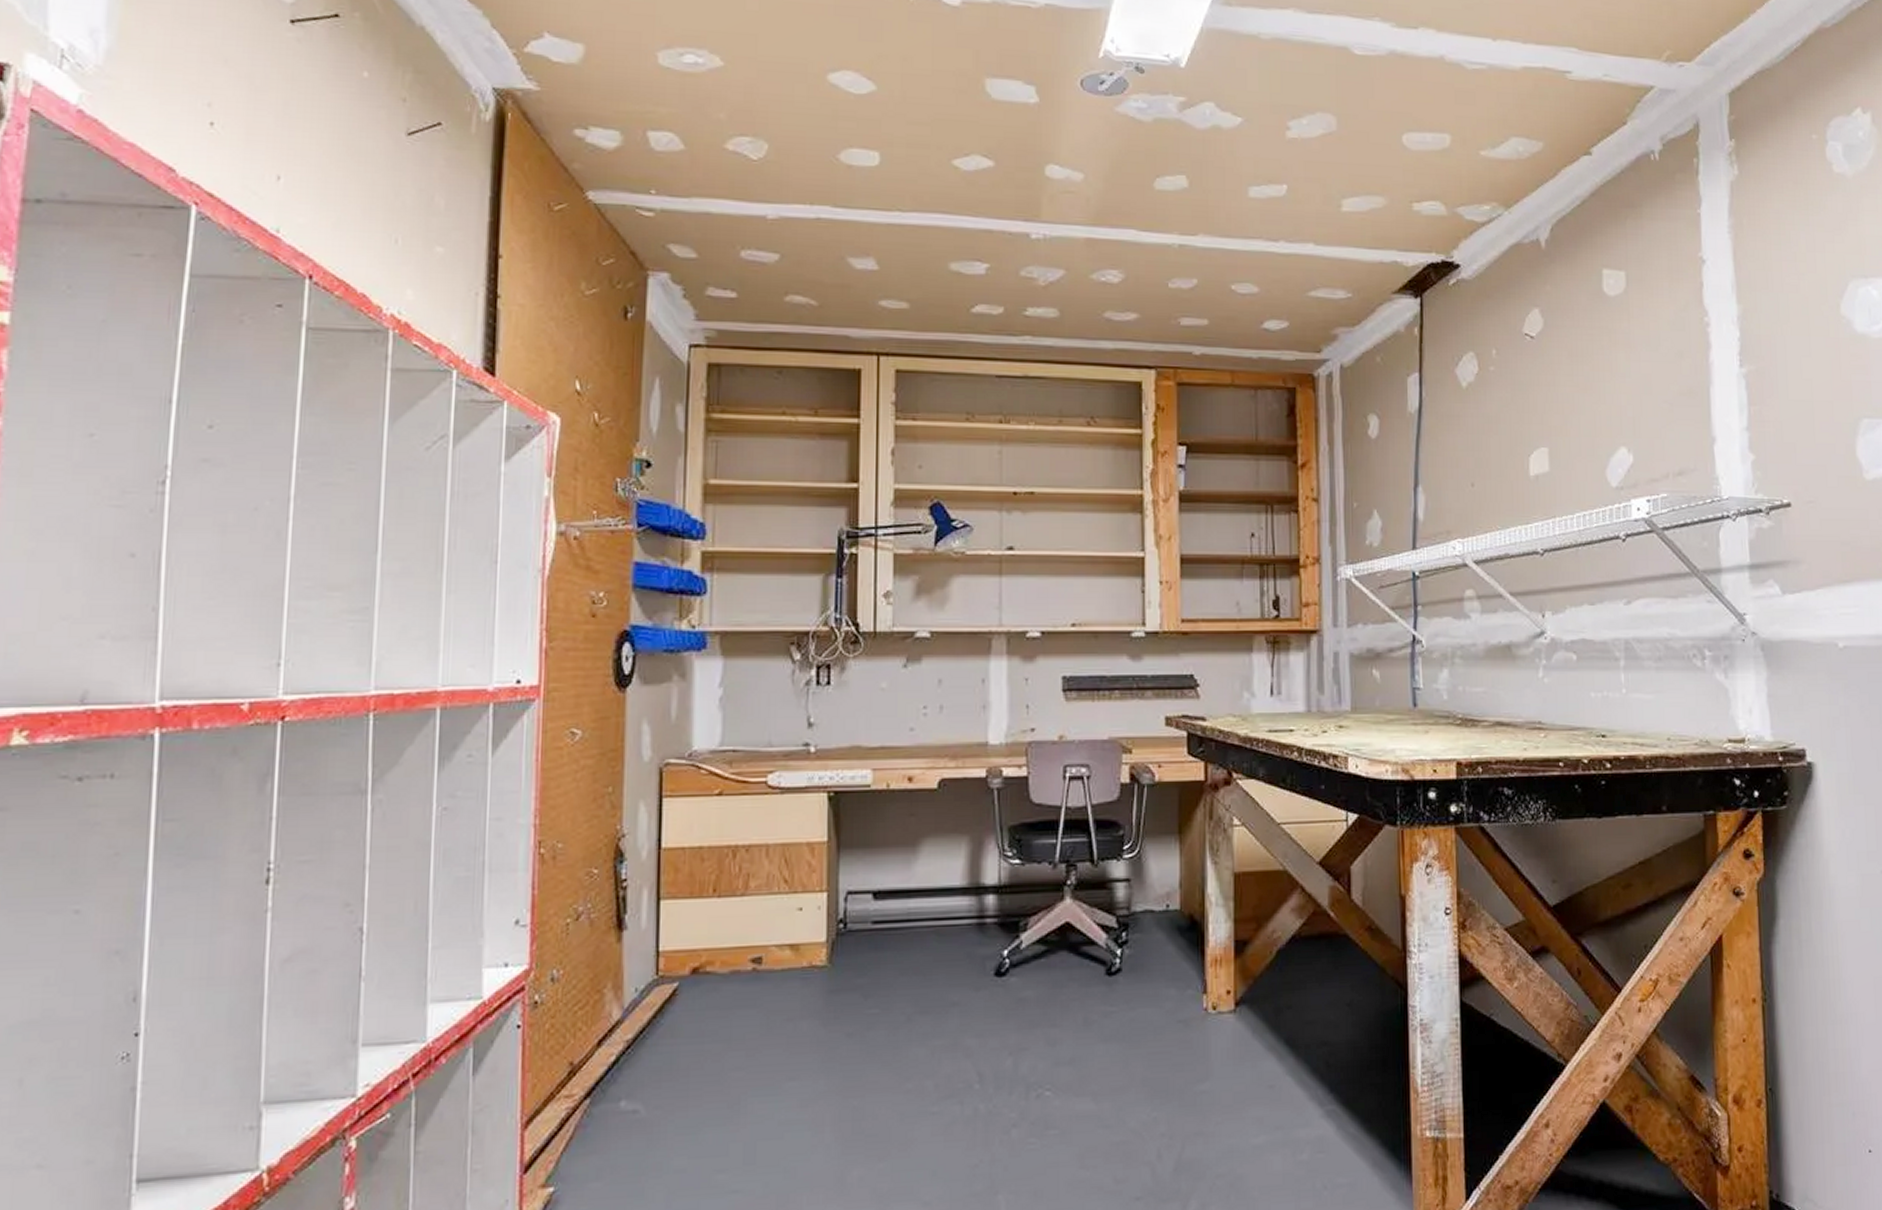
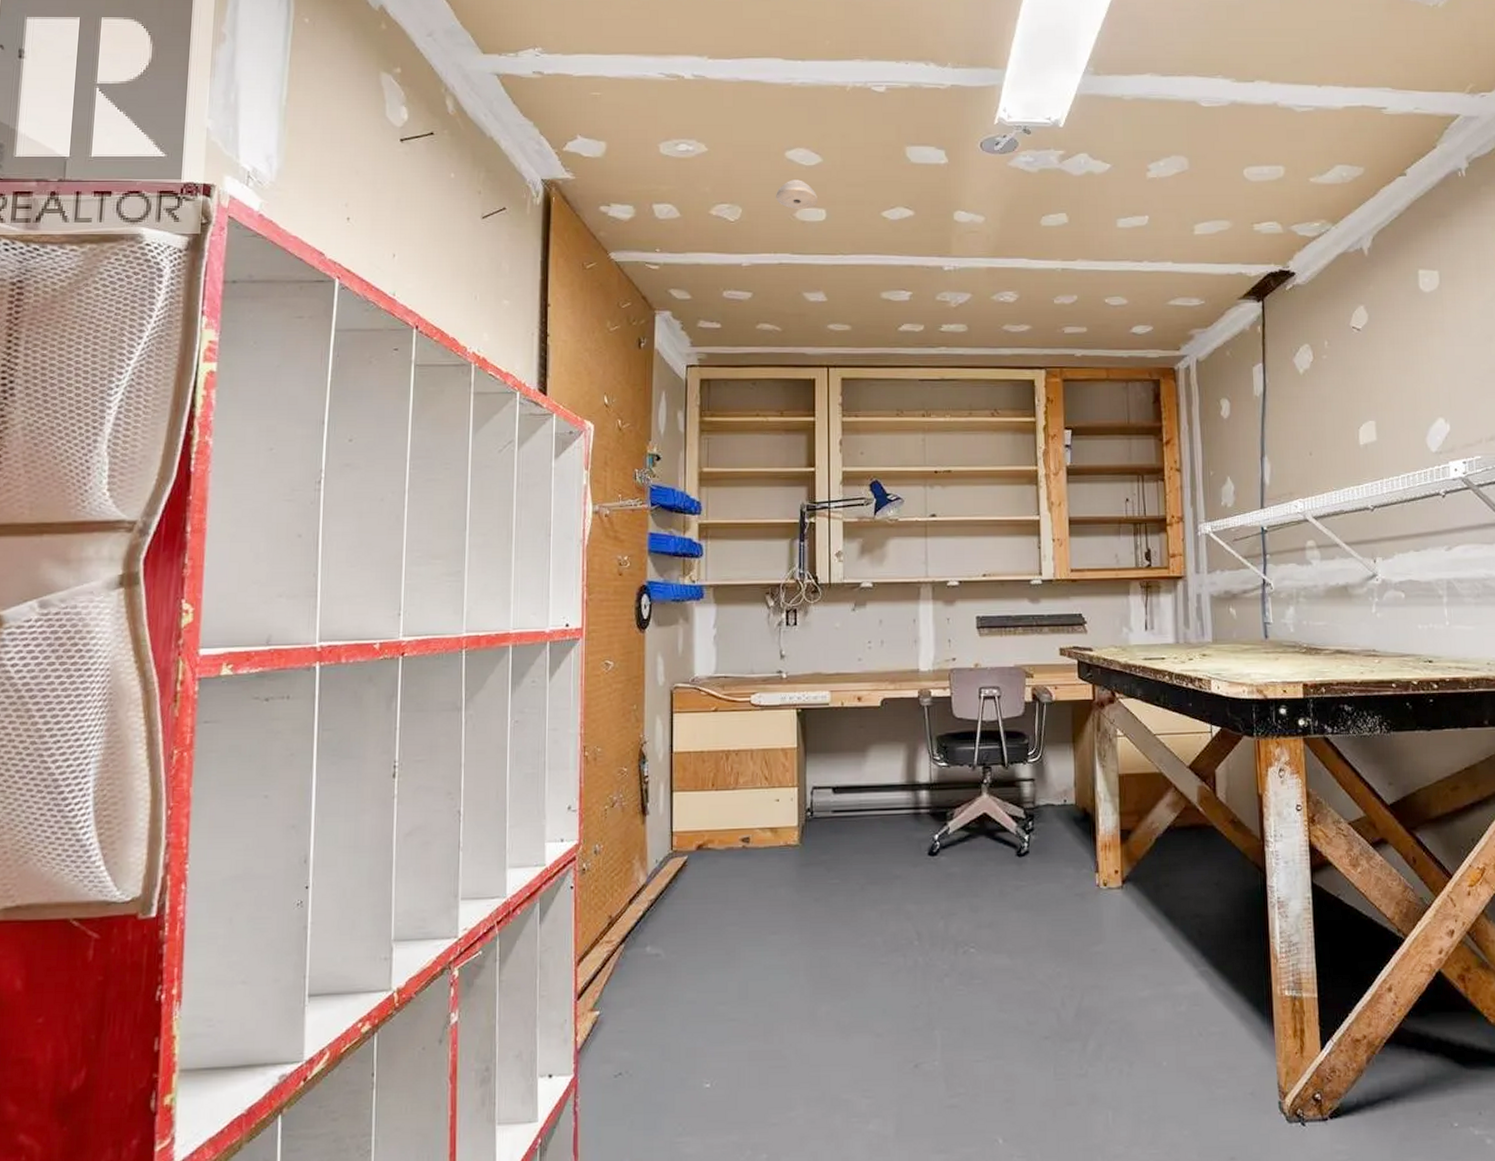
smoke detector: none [813,111,870,150] -> present [775,180,819,209]

